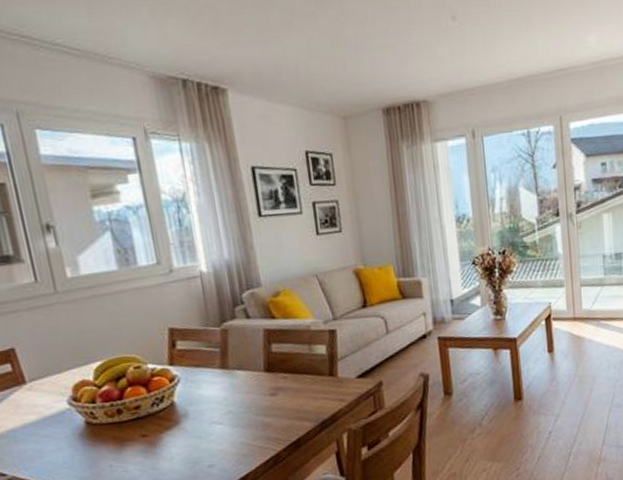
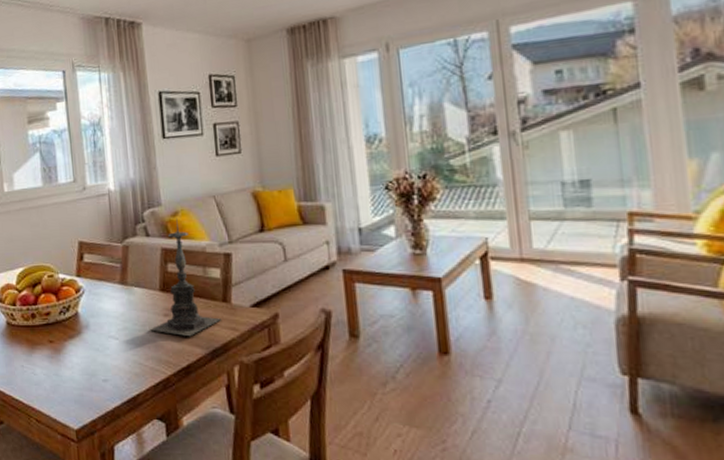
candle holder: none [256,298,329,413] -> present [150,218,221,337]

